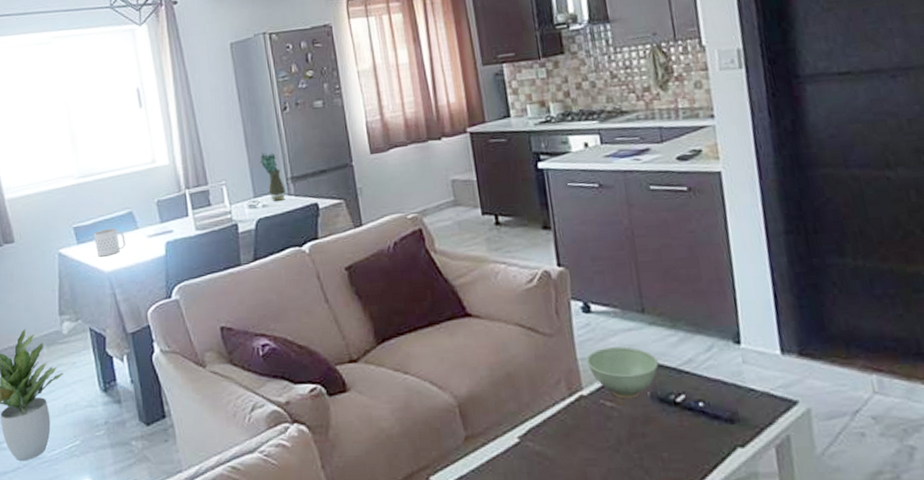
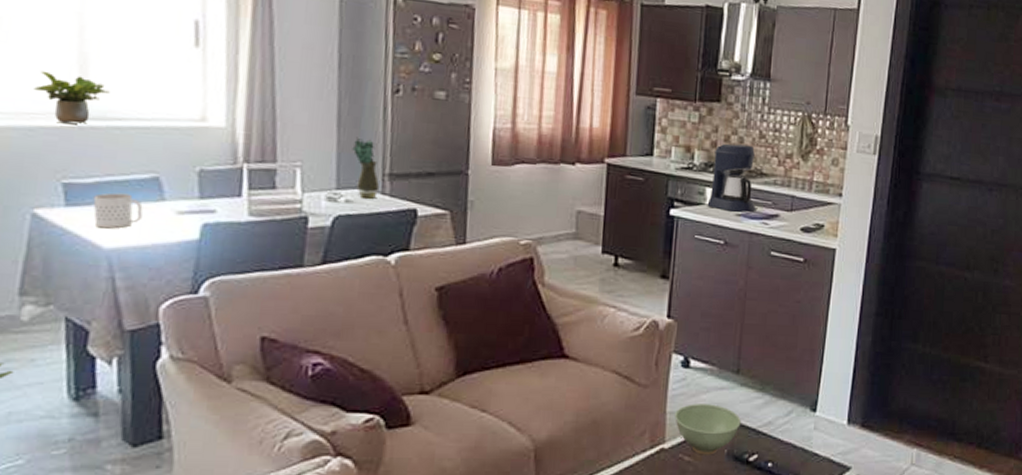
potted plant: none [47,147,92,184] -> present [34,70,110,124]
coffee maker: none [569,87,624,155] -> present [707,143,756,213]

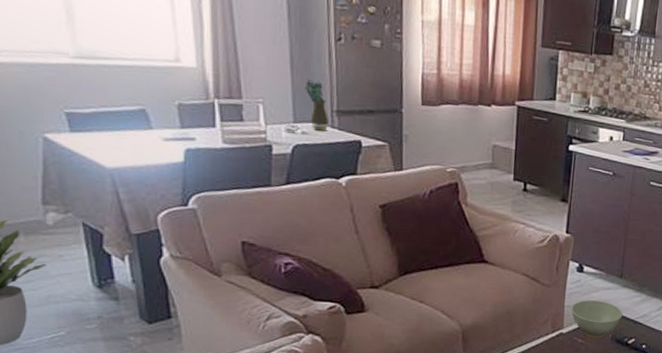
potted plant: present [34,70,110,124] -> none [29,14,95,62]
mug: present [93,192,143,229] -> none [92,121,135,152]
coffee maker: present [707,143,756,213] -> none [599,91,640,150]

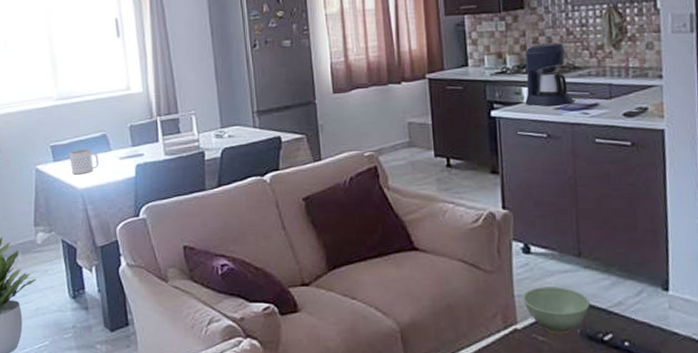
mug: none [92,121,135,152] -> present [69,148,99,175]
vase: present [304,78,330,131] -> none [228,86,252,132]
coffee maker: none [599,91,640,150] -> present [525,43,574,106]

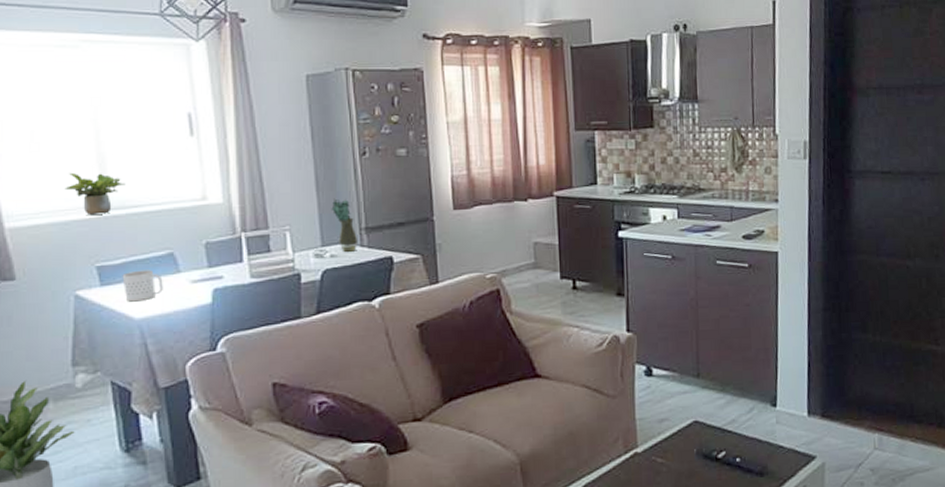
potted plant: none [28,70,71,105] -> present [65,172,126,216]
vase: none [228,86,252,132] -> present [331,198,359,252]
bowl: present [523,287,590,335] -> none [644,408,706,456]
coffee maker: present [525,43,574,106] -> none [652,164,698,228]

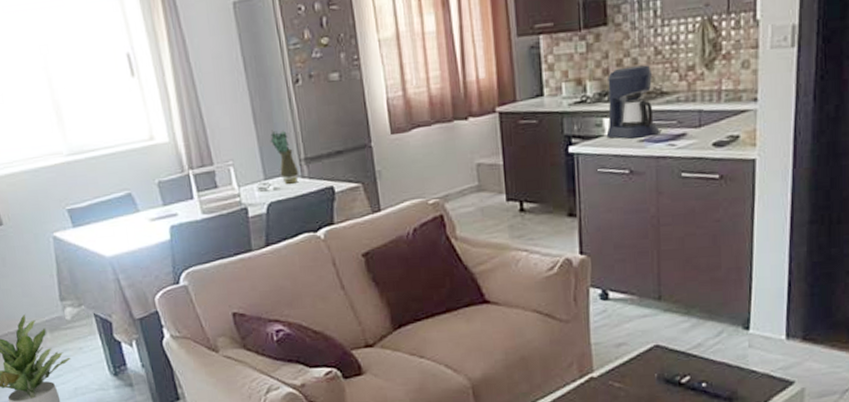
potted plant: present [65,172,126,216] -> none [30,120,81,162]
mug: present [122,270,163,302] -> none [90,210,127,241]
coffee maker: none [652,164,698,228] -> present [606,65,660,139]

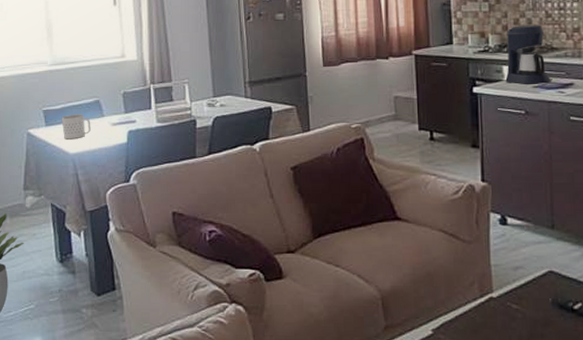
mug: none [90,210,127,241] -> present [61,114,91,140]
vase: present [270,130,300,184] -> none [221,56,243,102]

